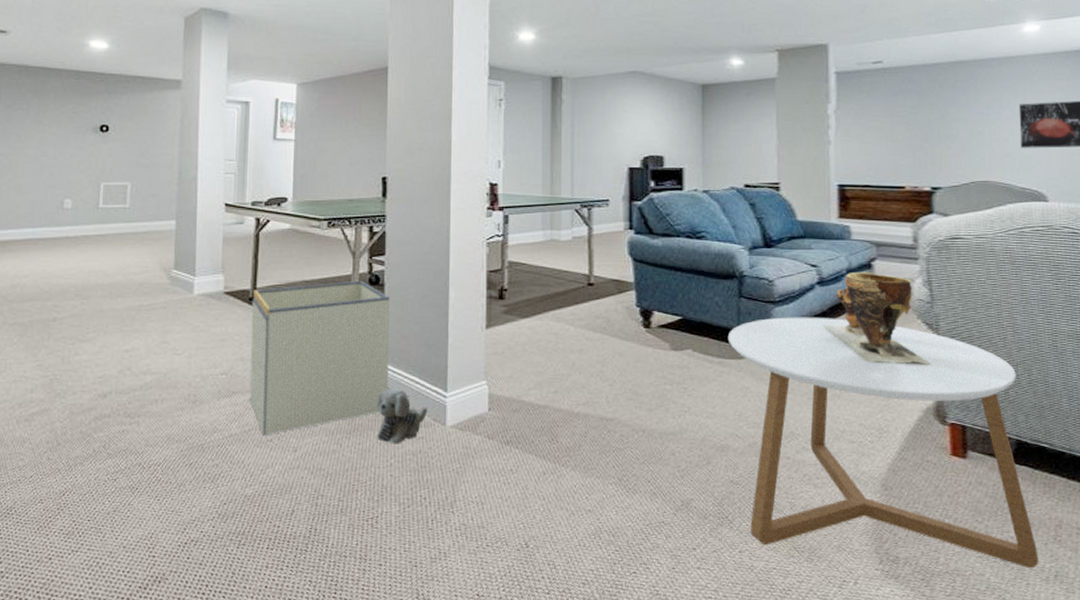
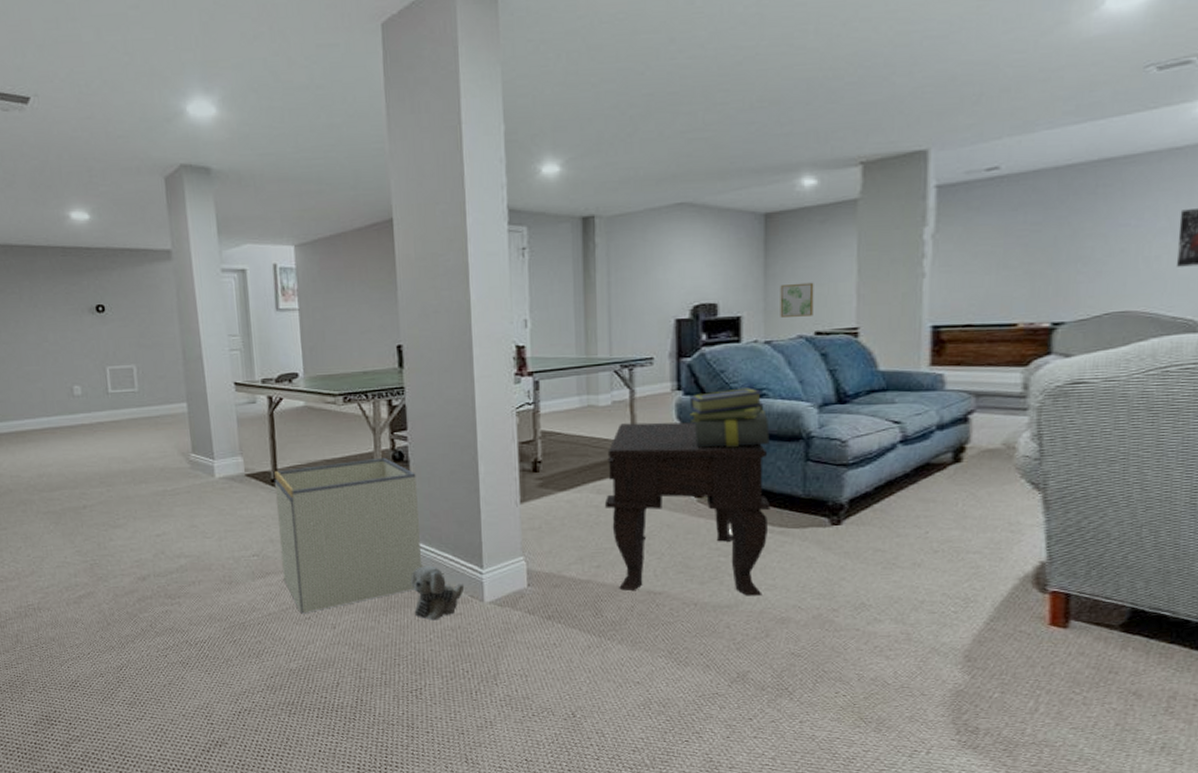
side table: none [563,257,710,424] -> present [604,422,770,596]
stack of books: none [640,230,708,283] -> present [689,387,770,448]
wall art: none [715,143,743,171] -> present [780,282,814,317]
coffee table: present [728,317,1038,569] -> none [791,479,1144,740]
clay pot: present [822,271,931,365] -> none [904,426,1033,529]

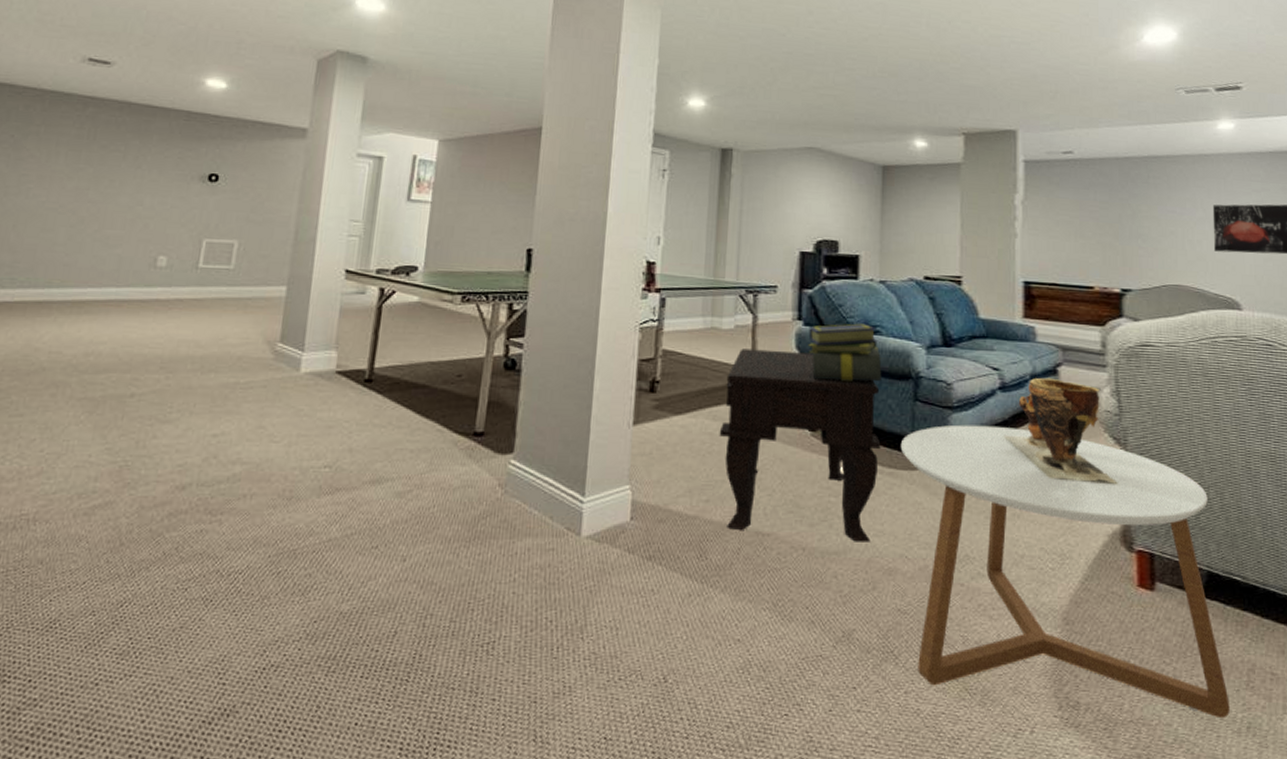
storage bin: present [274,457,421,614] -> none [355,364,526,542]
plush toy: present [411,565,464,621] -> none [500,490,560,556]
wall art: present [780,282,814,317] -> none [894,230,924,262]
coffee table: none [791,479,1144,740] -> present [900,424,1230,719]
clay pot: none [904,426,1033,529] -> present [1003,377,1118,484]

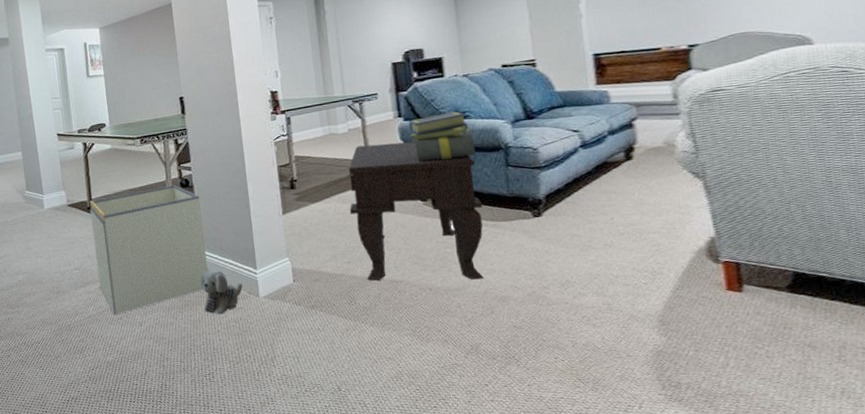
storage bin: none [355,364,526,542] -> present [89,184,208,315]
plush toy: none [500,490,560,556] -> present [200,269,242,315]
coffee table: present [900,424,1230,719] -> none [499,176,823,387]
clay pot: present [1003,377,1118,484] -> none [589,131,700,213]

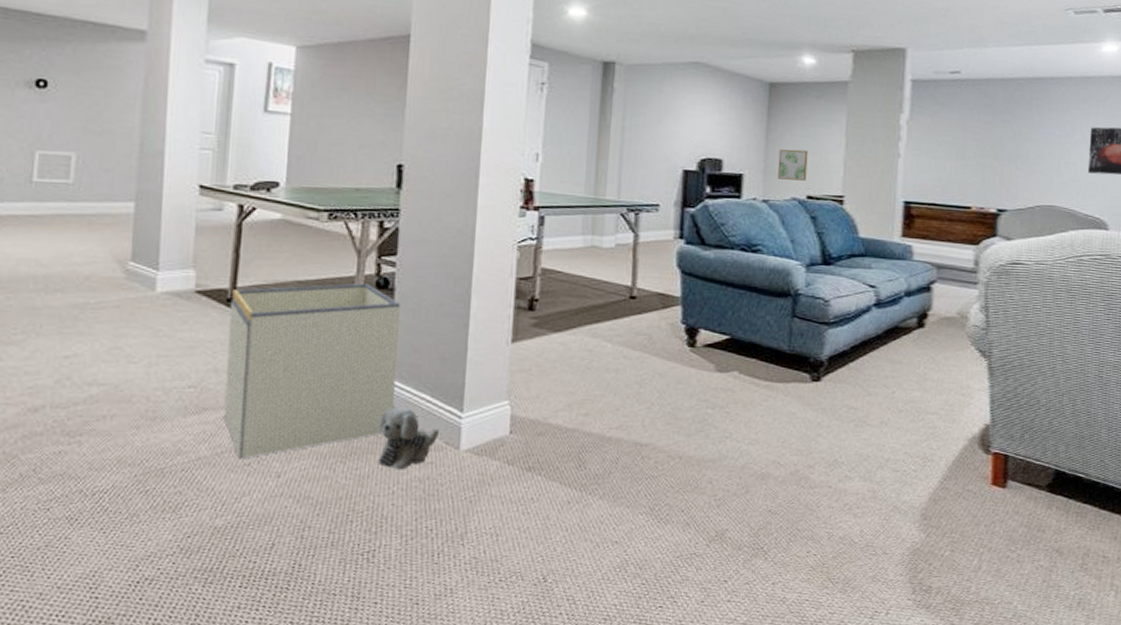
side table: present [348,141,484,281] -> none [598,267,758,450]
stack of books: present [408,111,476,162] -> none [689,242,762,300]
wall art: none [470,27,499,56] -> present [777,149,808,181]

